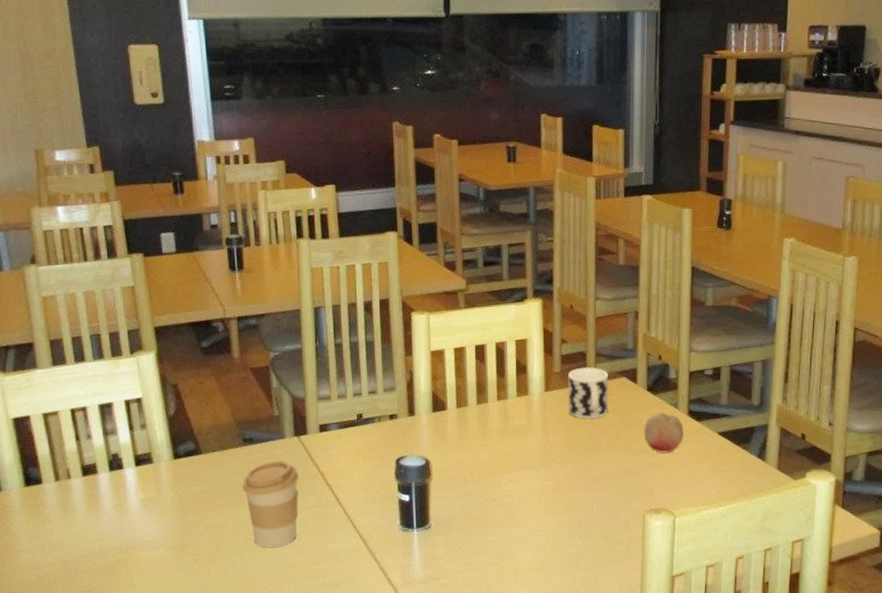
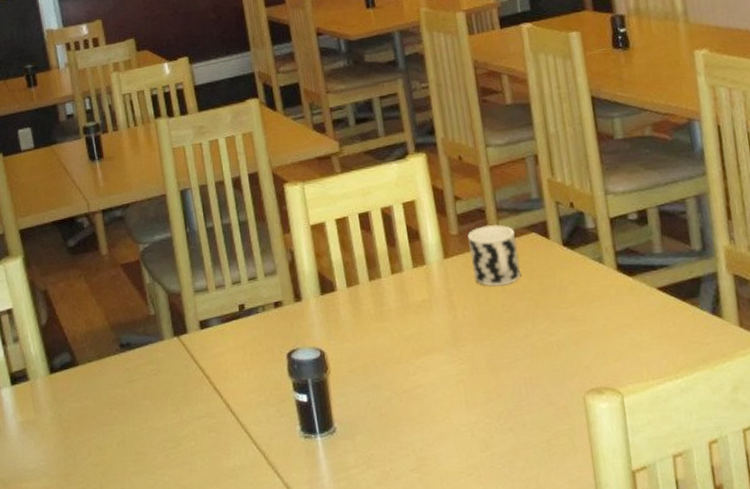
coffee cup: present [242,460,299,547] -> none [124,365,188,469]
fruit: present [644,411,684,453] -> none [566,268,616,319]

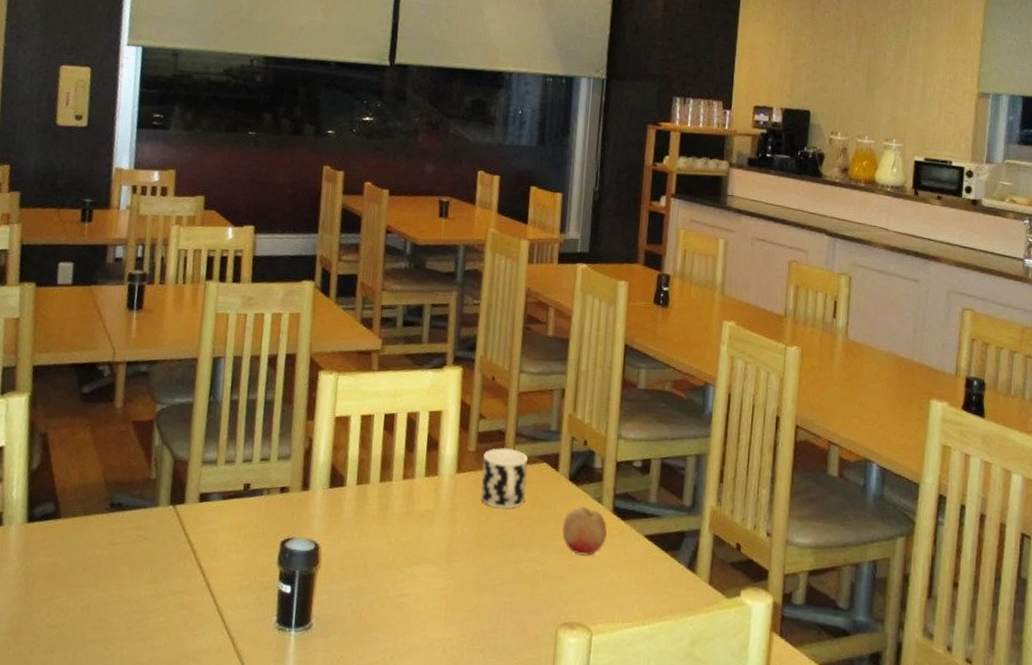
fruit: none [566,268,616,319] -> present [562,505,607,556]

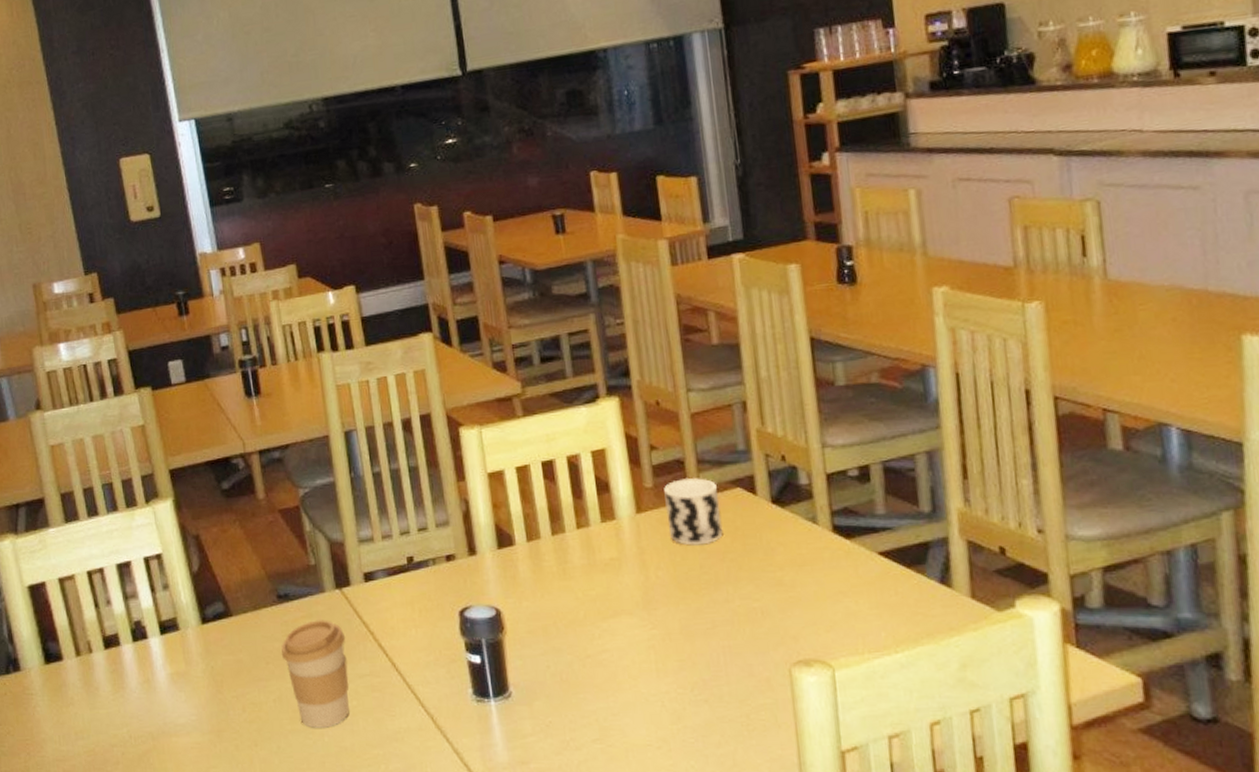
coffee cup: none [100,532,169,640] -> present [281,618,349,728]
fruit: present [562,505,607,556] -> none [774,529,831,585]

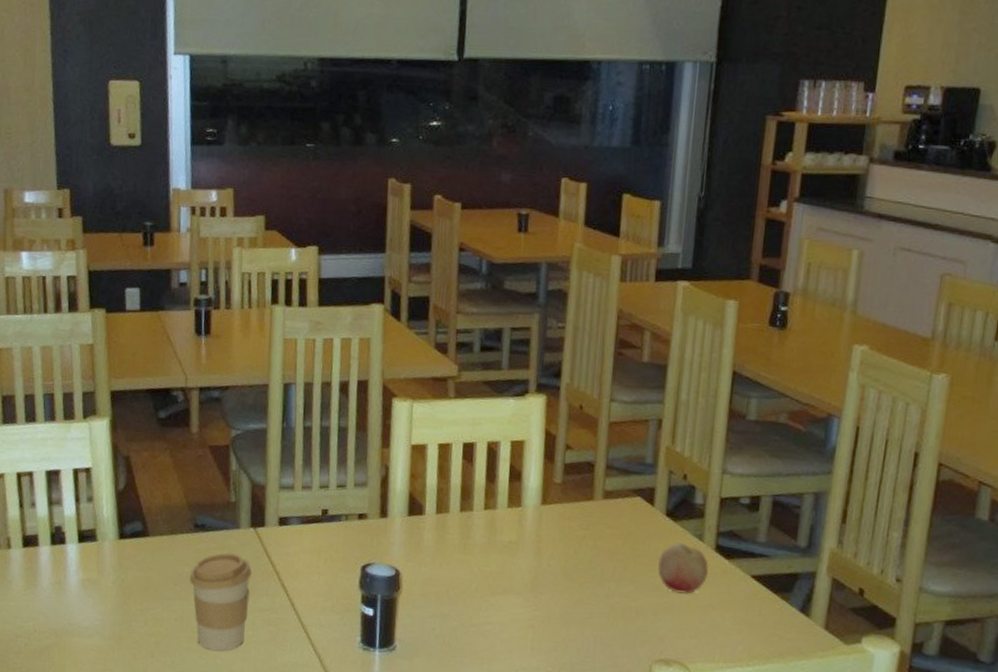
cup: present [664,477,723,546] -> none [568,479,620,543]
fruit: none [774,529,831,585] -> present [658,541,709,594]

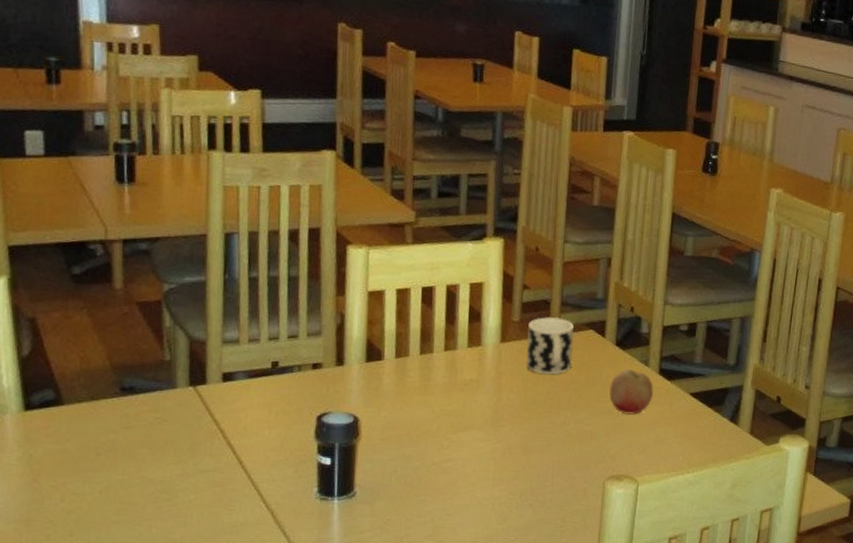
coffee cup: present [189,552,253,651] -> none [116,414,193,520]
cup: none [568,479,620,543] -> present [526,316,575,375]

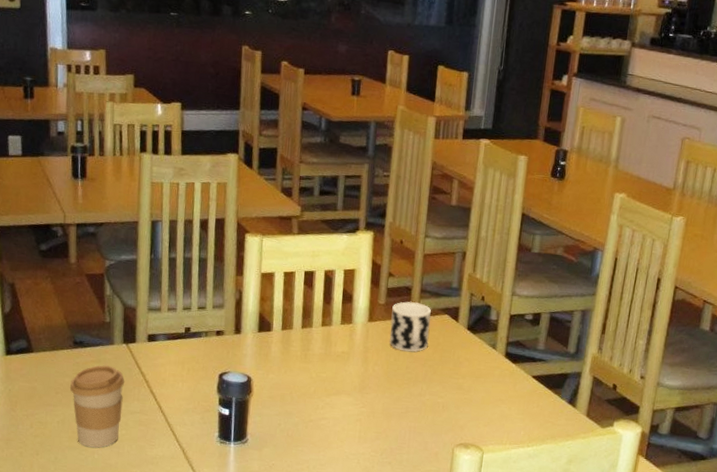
coffee cup: none [116,414,193,520] -> present [69,364,125,448]
fruit: present [609,368,653,415] -> none [460,350,500,392]

